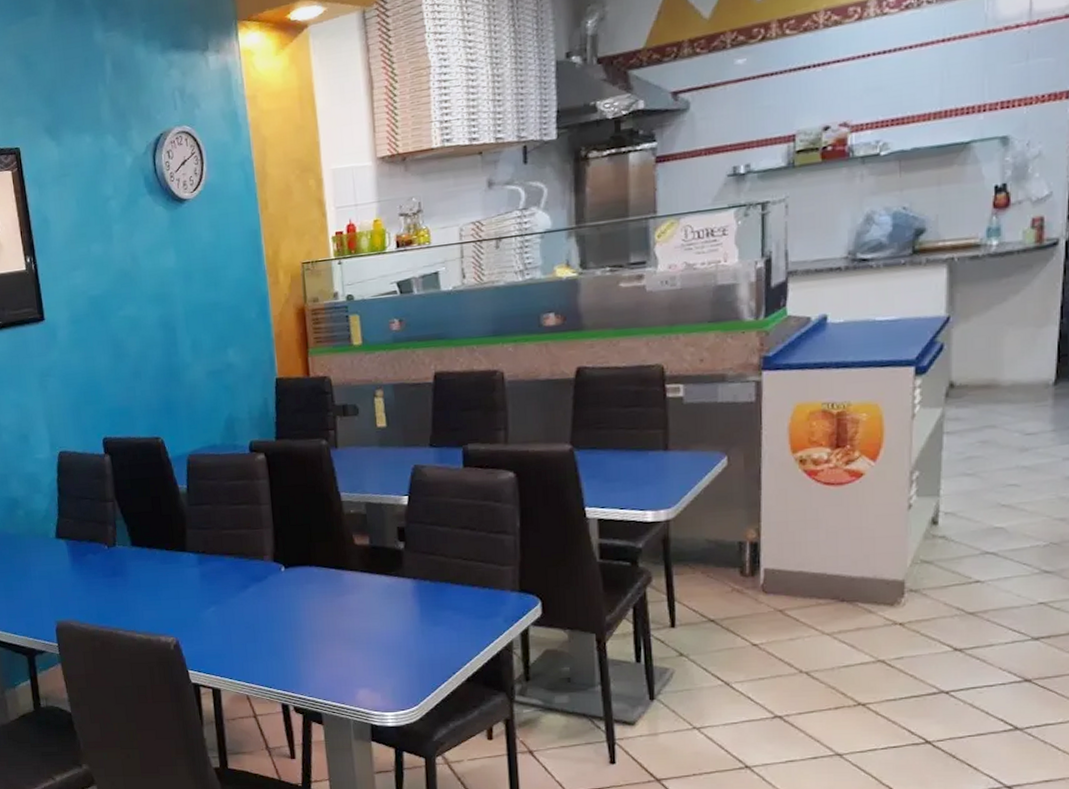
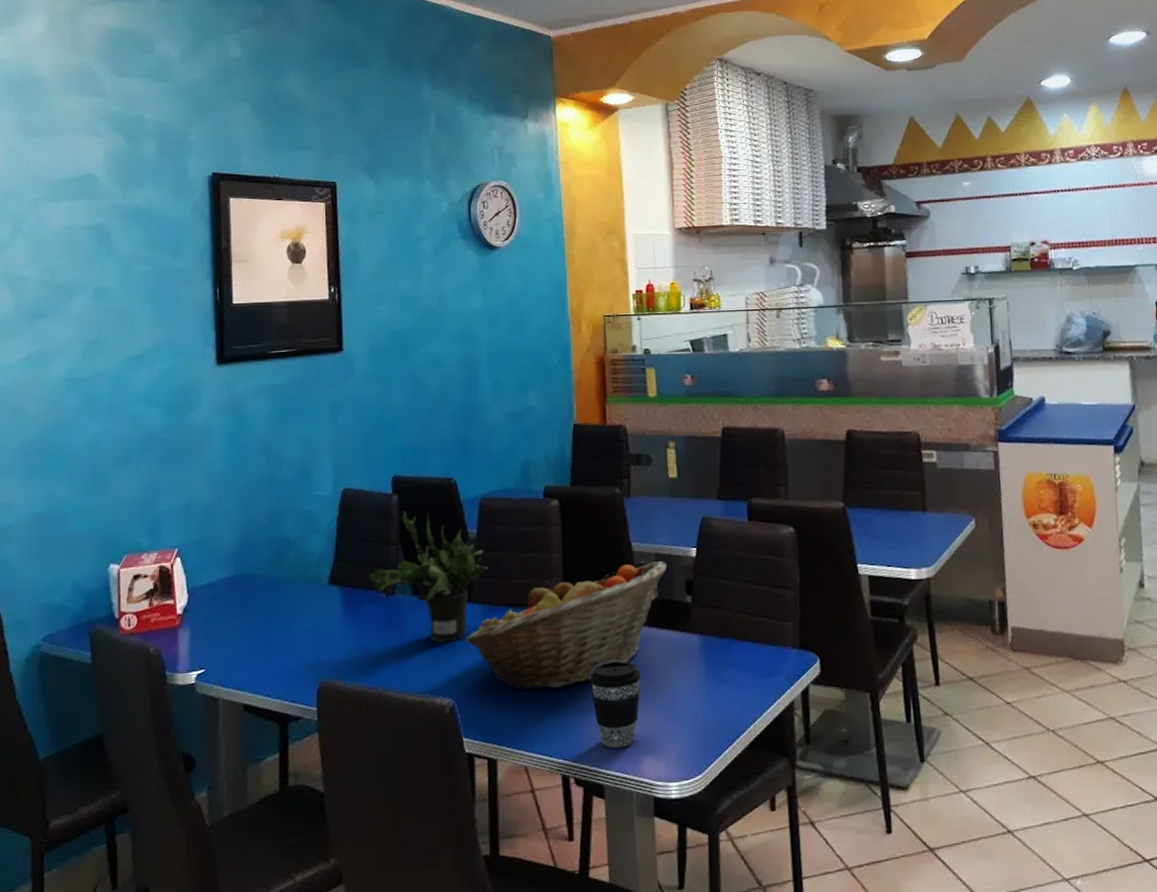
potted plant: none [90,469,200,588] -> present [369,510,488,642]
fruit basket: none [183,510,377,631] -> present [465,561,666,691]
coffee cup: none [304,603,354,681] -> present [589,661,641,748]

